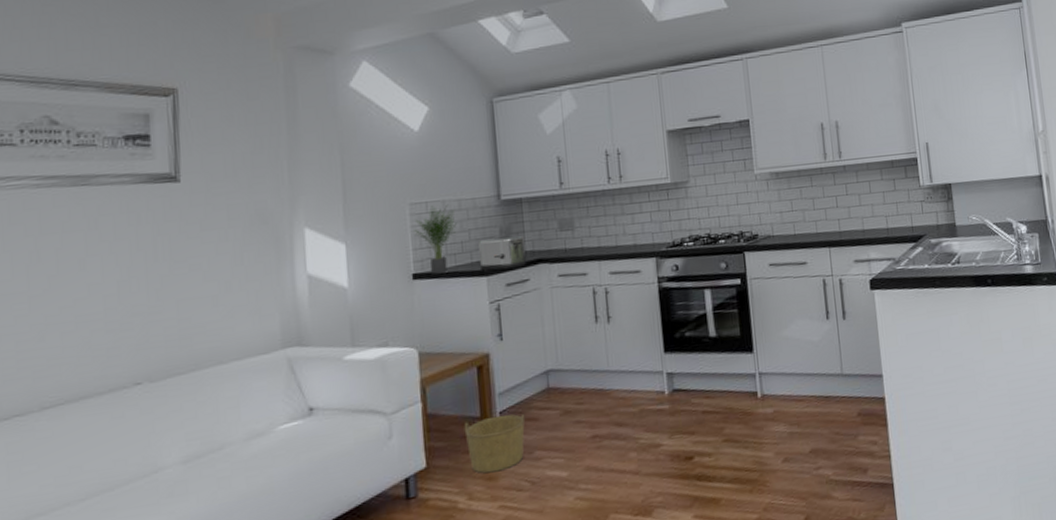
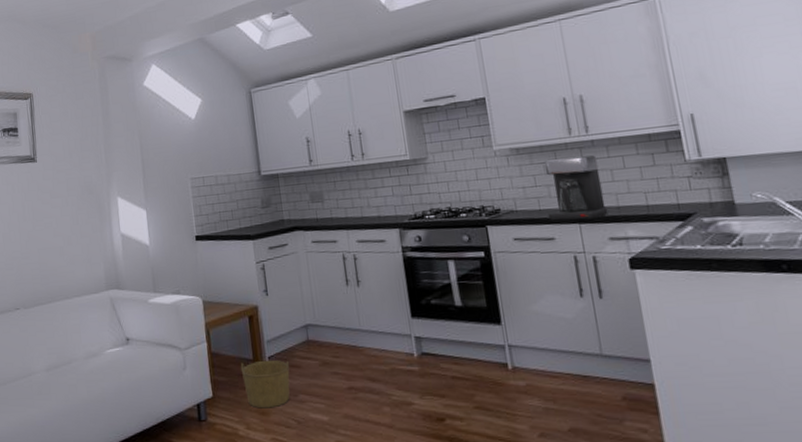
potted plant: present [414,204,457,274] -> none [195,178,227,237]
toaster: present [478,236,526,270] -> none [245,206,284,235]
coffee maker: none [800,180,855,245] -> present [544,155,608,221]

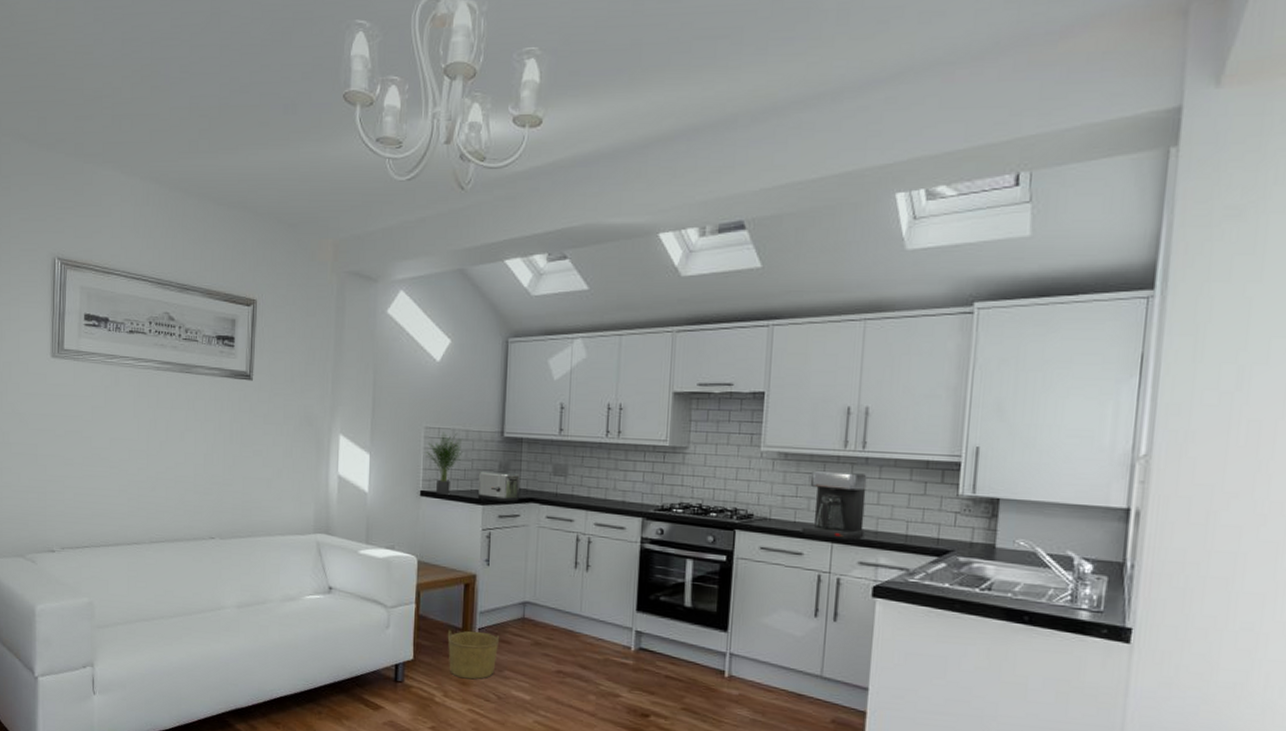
potted plant: none [195,178,227,237] -> present [425,432,462,495]
toaster: none [245,206,284,235] -> present [477,471,521,502]

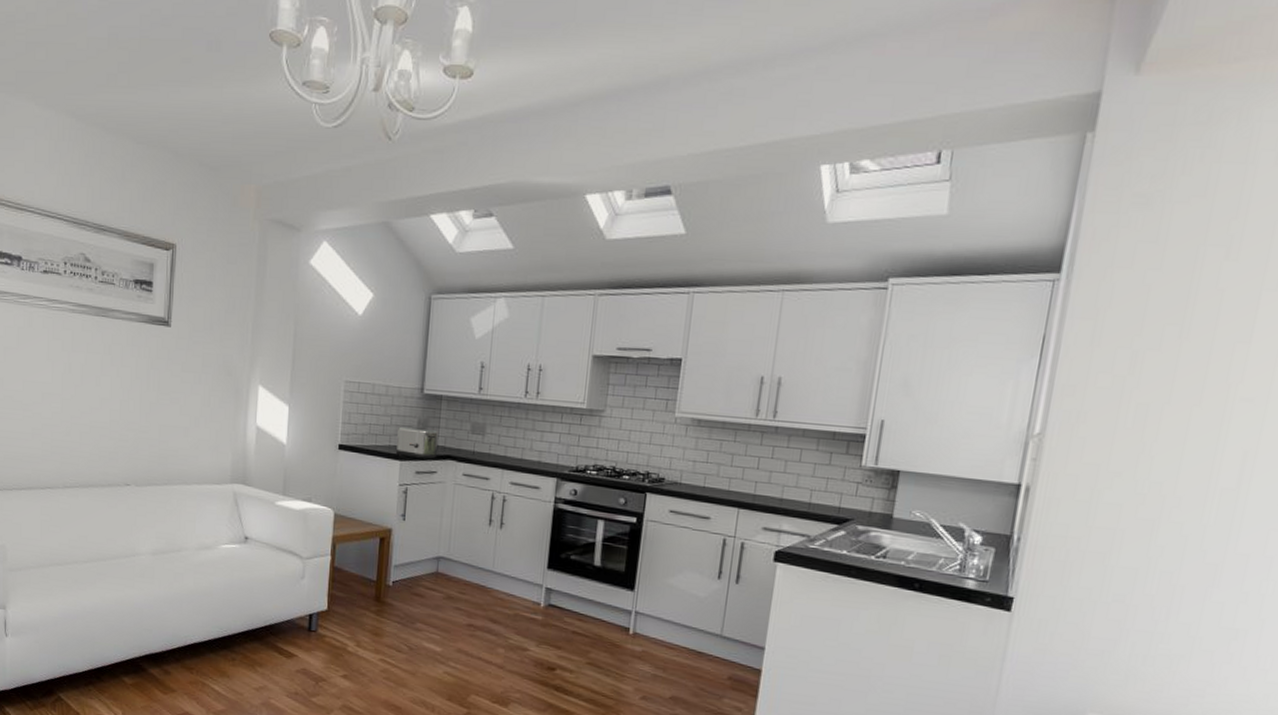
potted plant: present [425,432,462,495] -> none [345,386,382,450]
basket: present [447,630,500,680] -> none [361,582,414,631]
coffee maker: present [801,470,867,540] -> none [710,437,776,506]

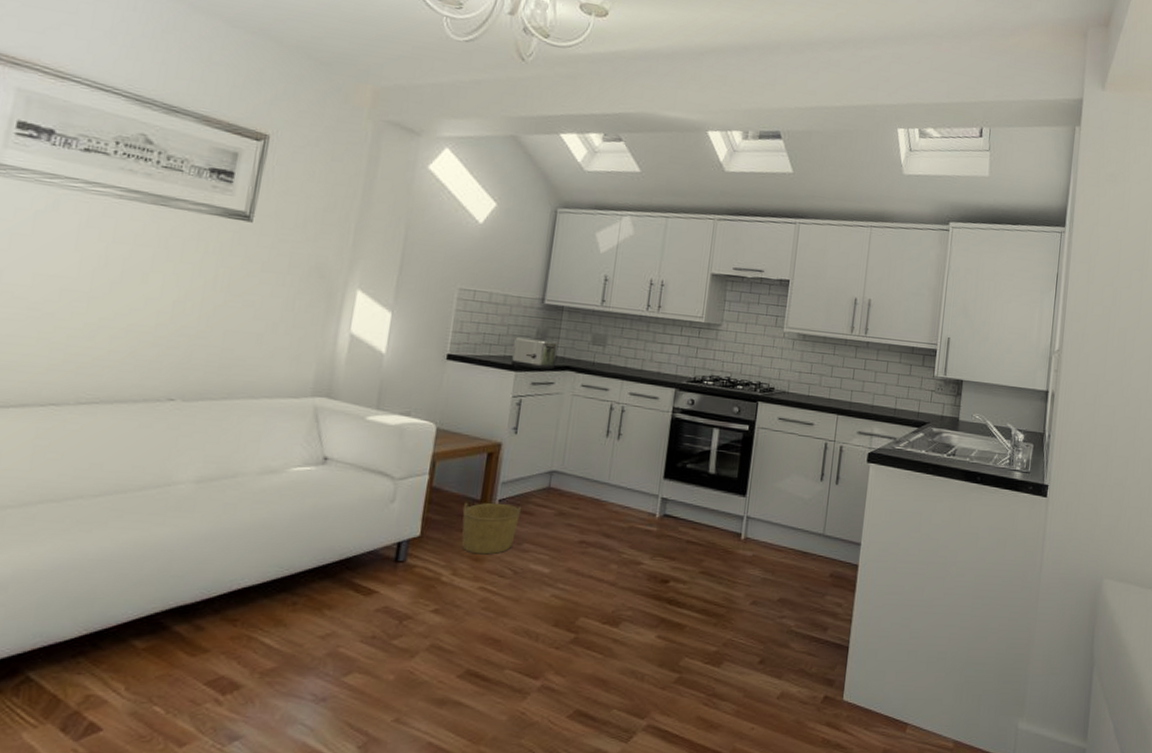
basket: none [361,582,414,631] -> present [462,502,522,555]

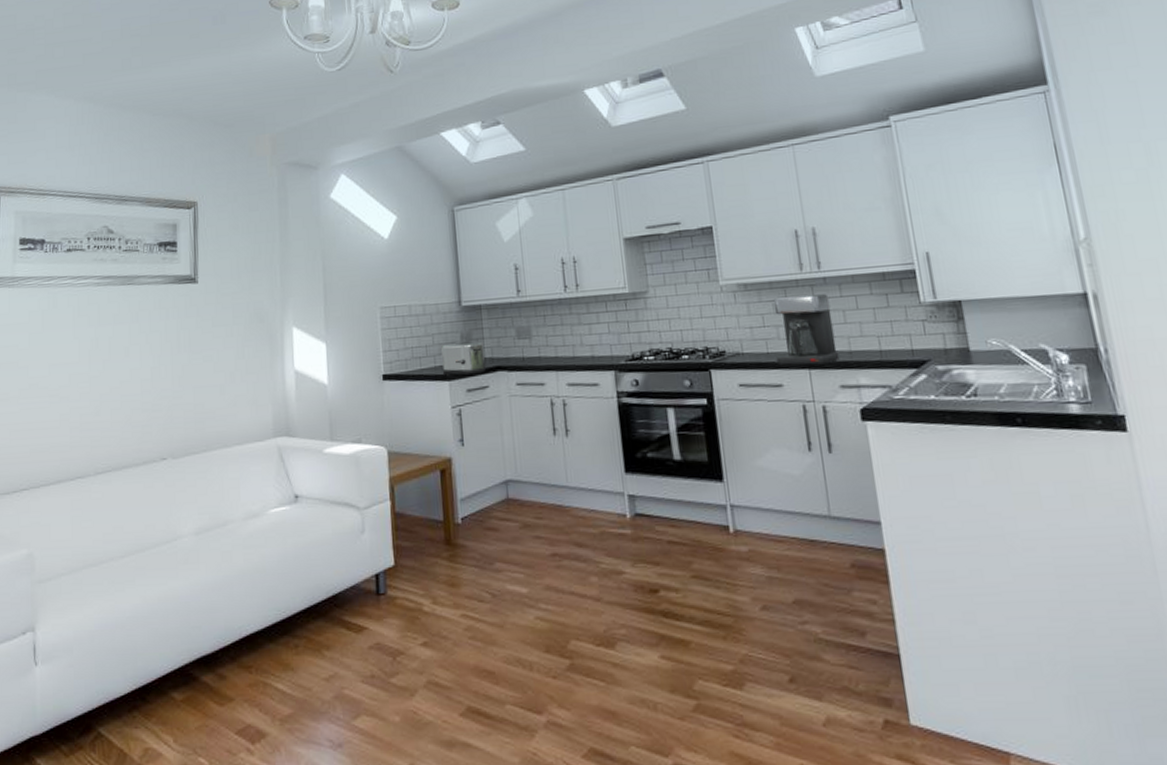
basket: present [462,502,522,555] -> none [428,521,486,579]
coffee maker: none [813,350,868,413] -> present [773,294,840,366]

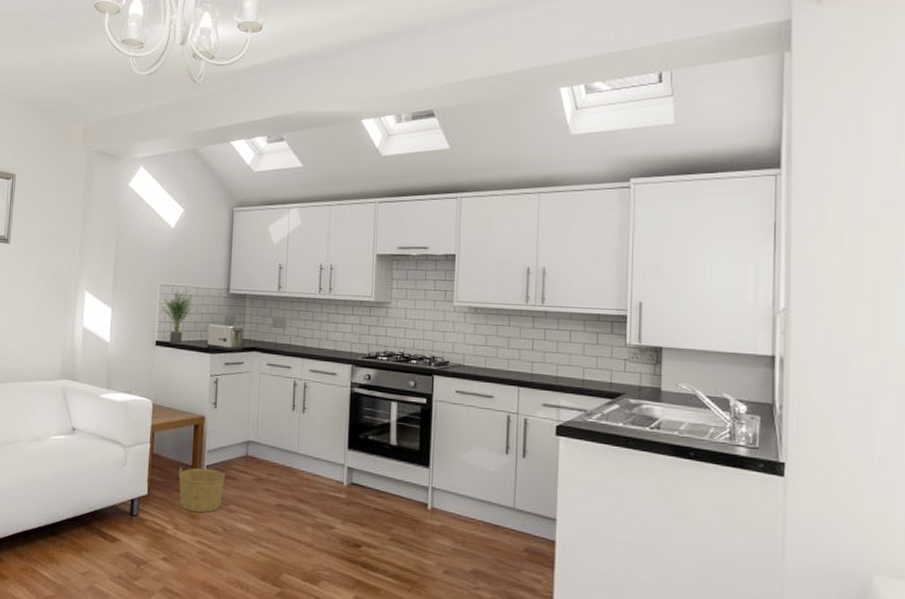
potted plant: none [384,308,421,376] -> present [161,289,193,345]
basket: none [428,521,486,579] -> present [178,467,226,513]
coffee maker: present [773,294,840,366] -> none [492,322,547,384]

